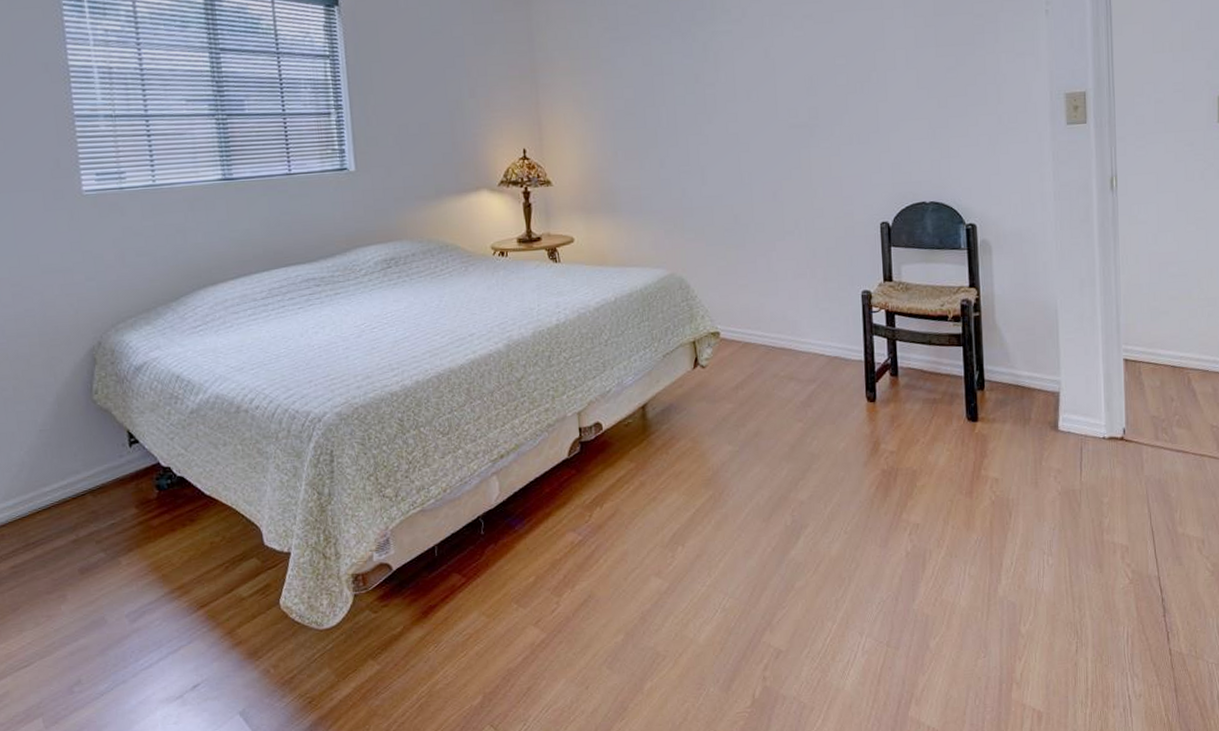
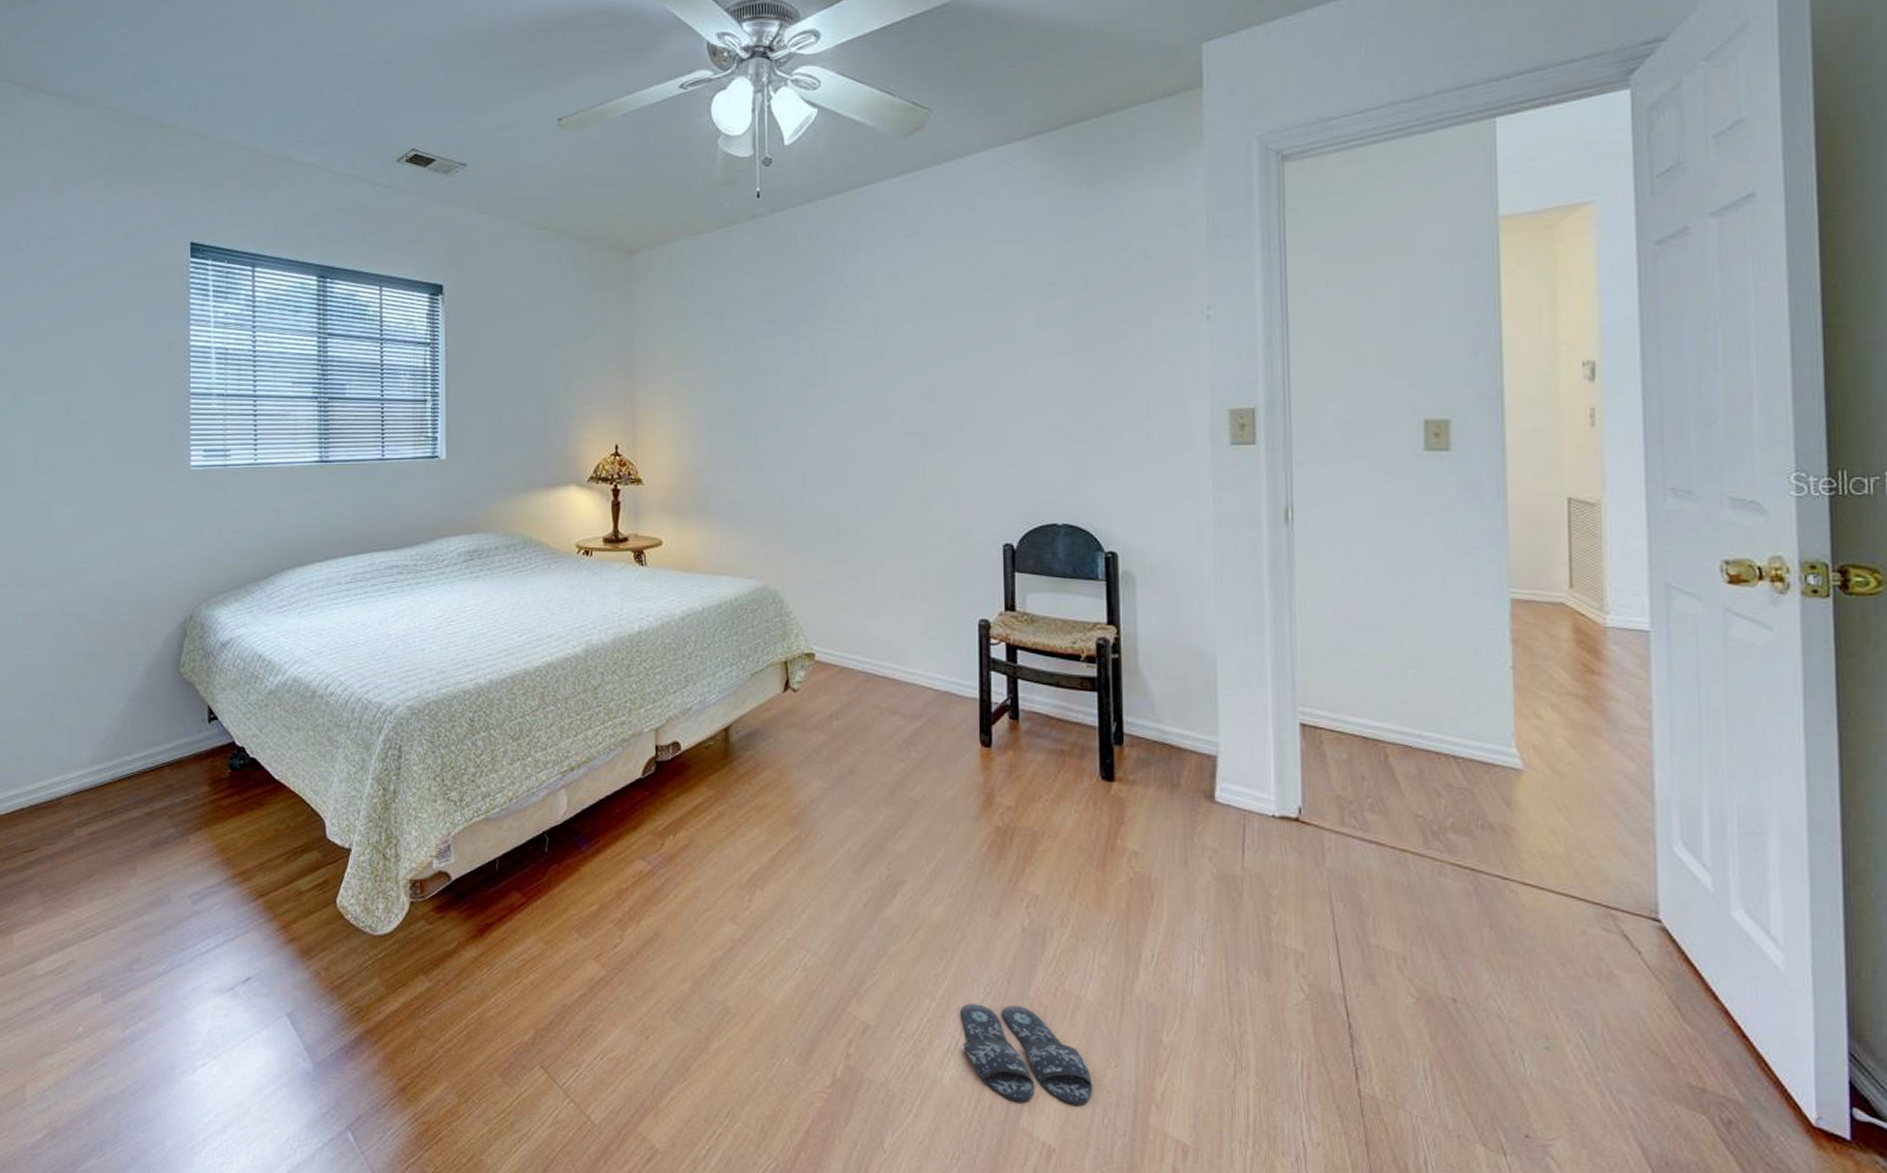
slippers: none [858,617,966,697] -> present [961,1004,1092,1106]

